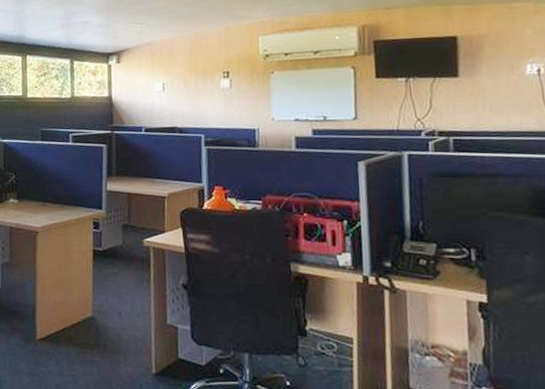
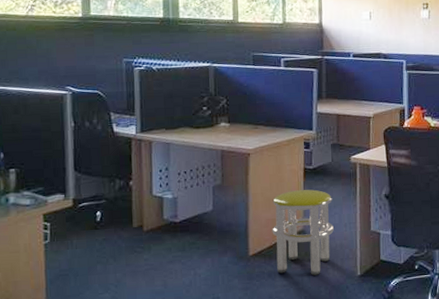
stool: none [60,273,127,368] -> present [272,189,335,276]

